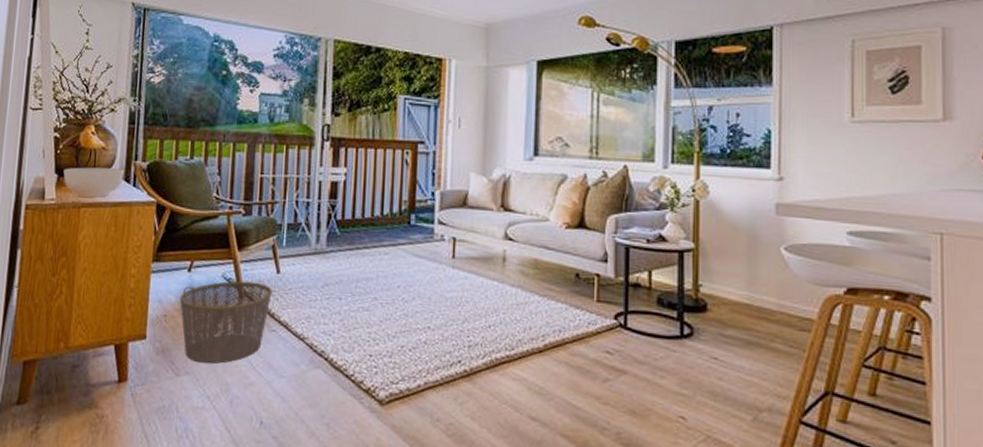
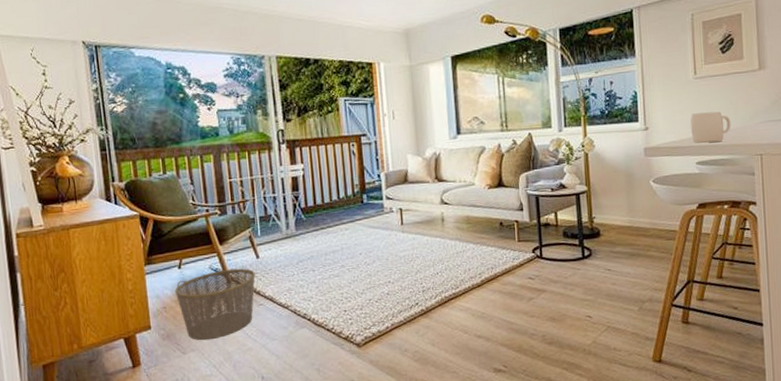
bowl: present [63,167,125,198] -> none [46,191,105,221]
mug: none [841,167,900,208] -> present [690,111,731,143]

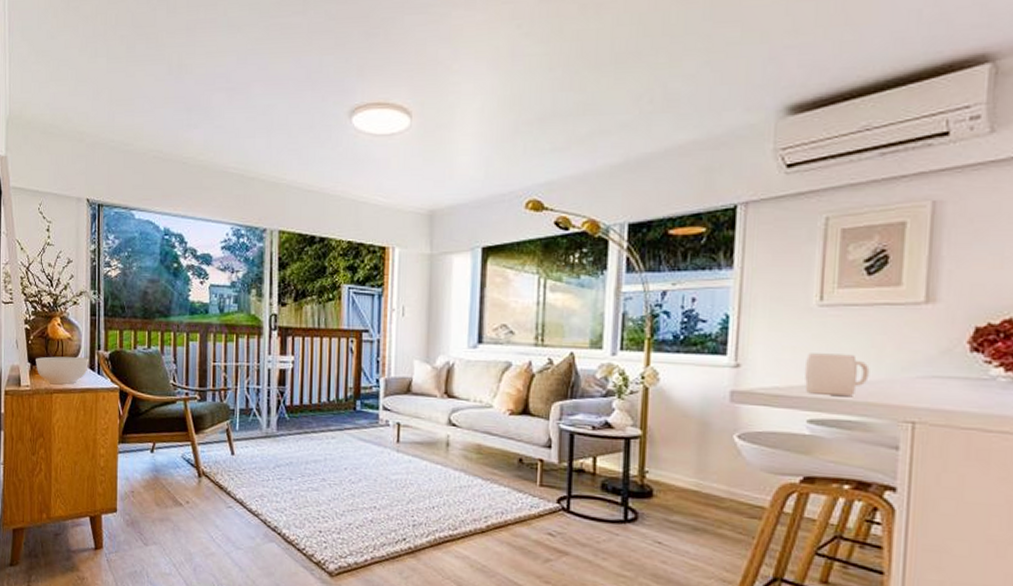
bowl: none [46,191,105,221] -> present [36,356,90,385]
basket: present [174,268,256,340] -> none [144,461,228,536]

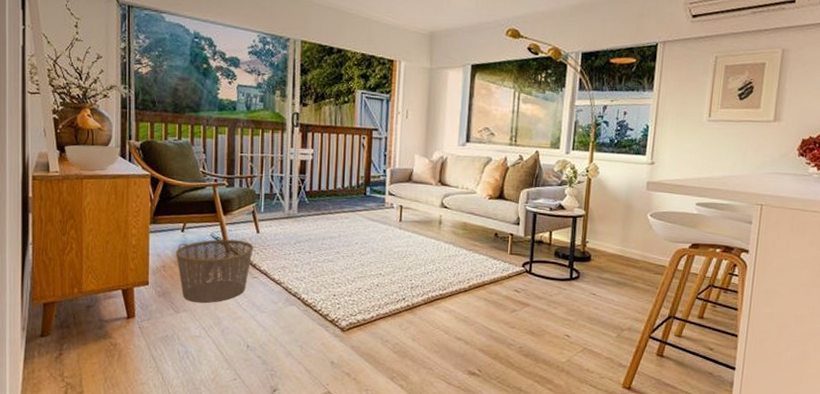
basket: none [144,461,228,536] -> present [175,239,254,303]
mug: present [804,353,870,396] -> none [695,155,737,186]

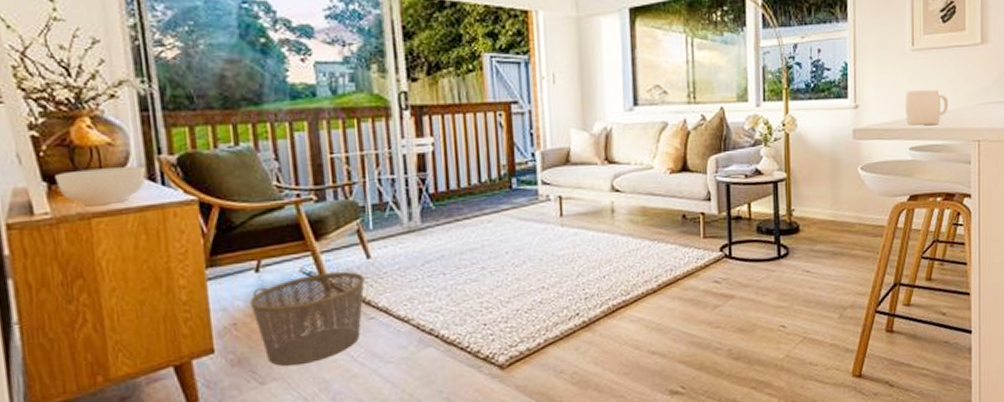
mug: none [695,155,737,186] -> present [904,90,949,126]

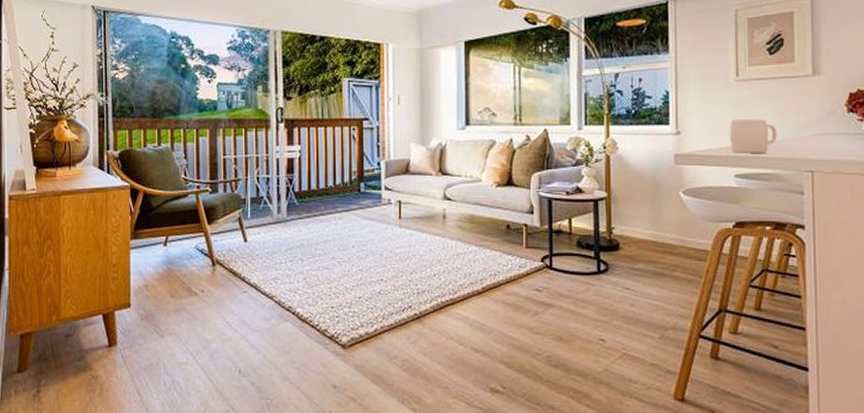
bowl: present [55,166,146,207] -> none [42,158,98,186]
basket: present [249,271,365,366] -> none [158,251,241,324]

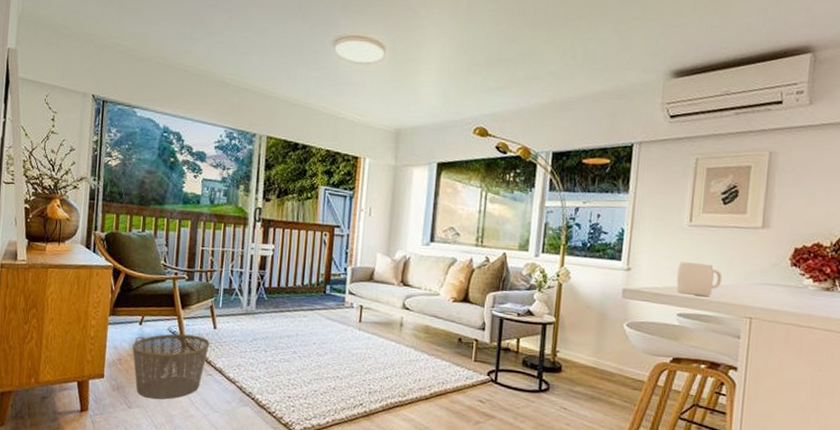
basket: none [158,251,241,324] -> present [132,333,210,400]

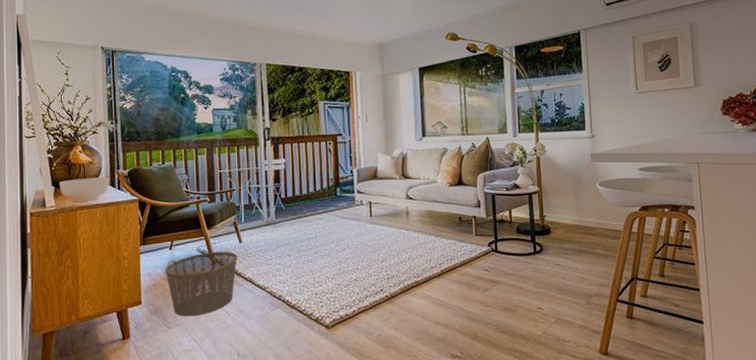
bowl: none [33,234,86,261] -> present [59,177,110,203]
mug: present [676,262,722,296] -> none [632,123,670,151]

